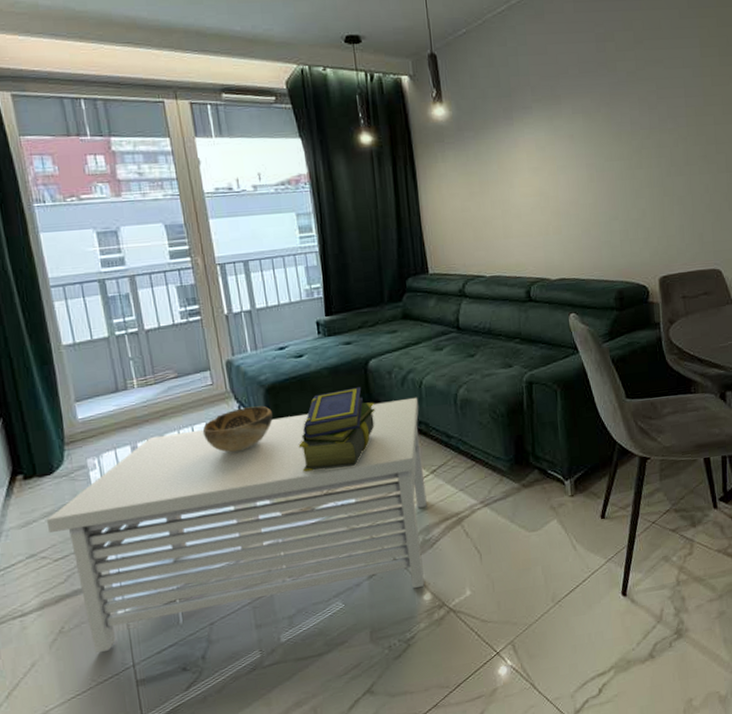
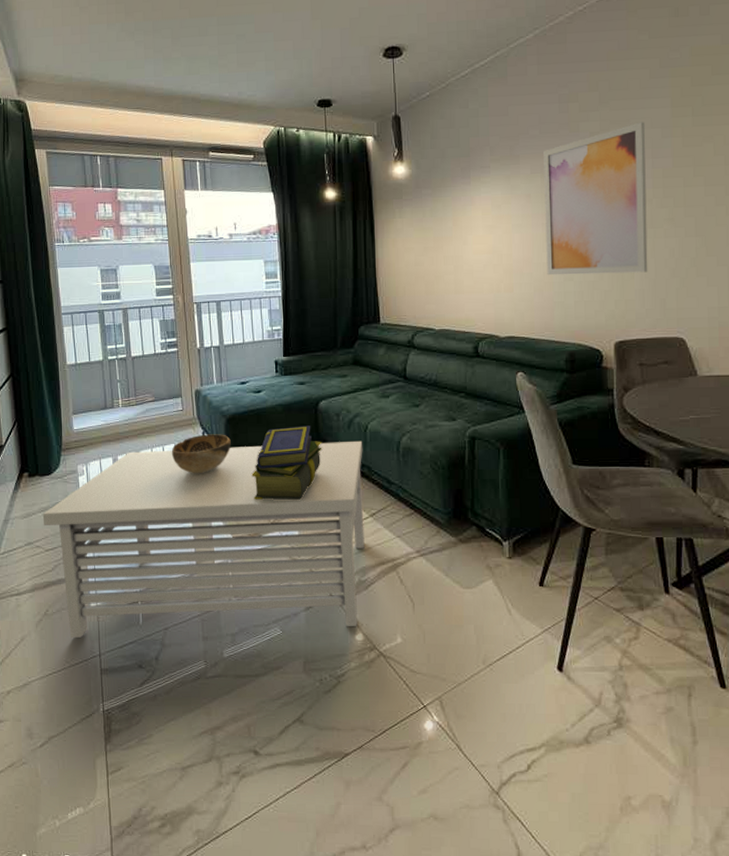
wall art: none [583,61,686,216] -> present [543,122,648,276]

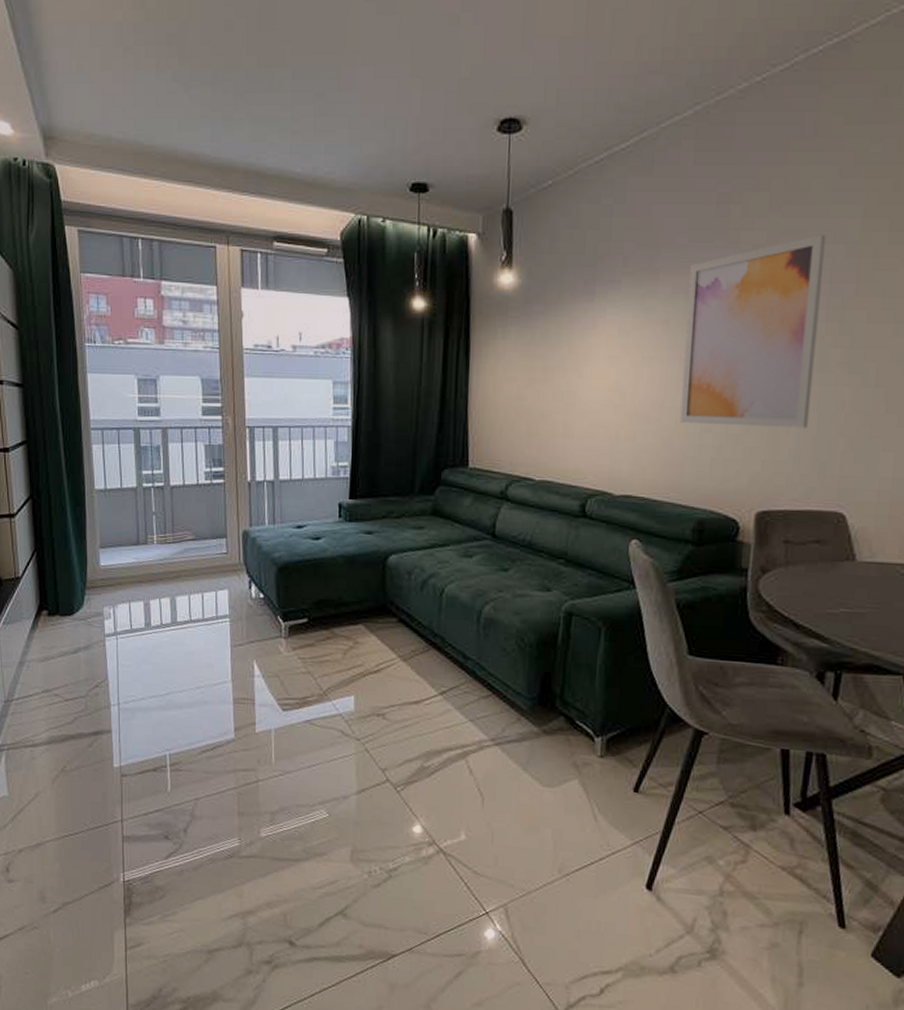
coffee table: present [42,440,365,639] -> none [62,596,437,818]
decorative bowl: present [171,434,231,473] -> none [211,583,281,628]
stack of books: present [251,426,323,500] -> none [303,582,389,668]

